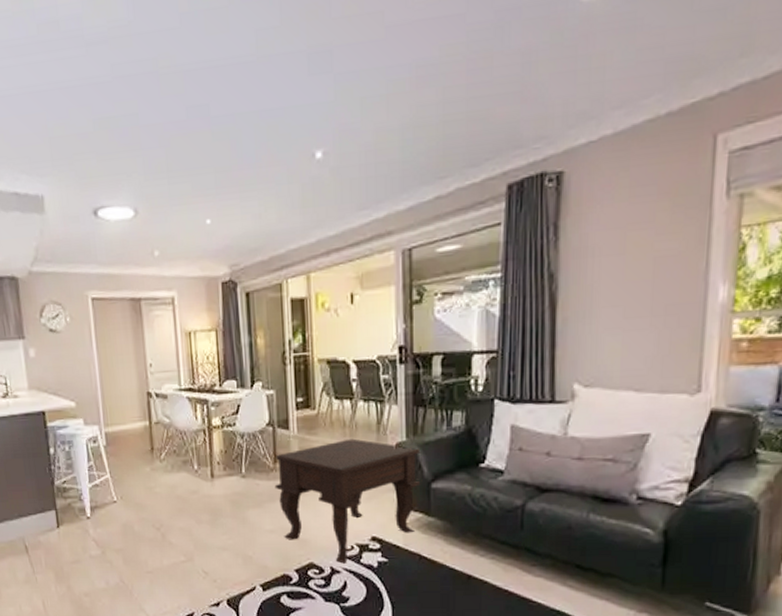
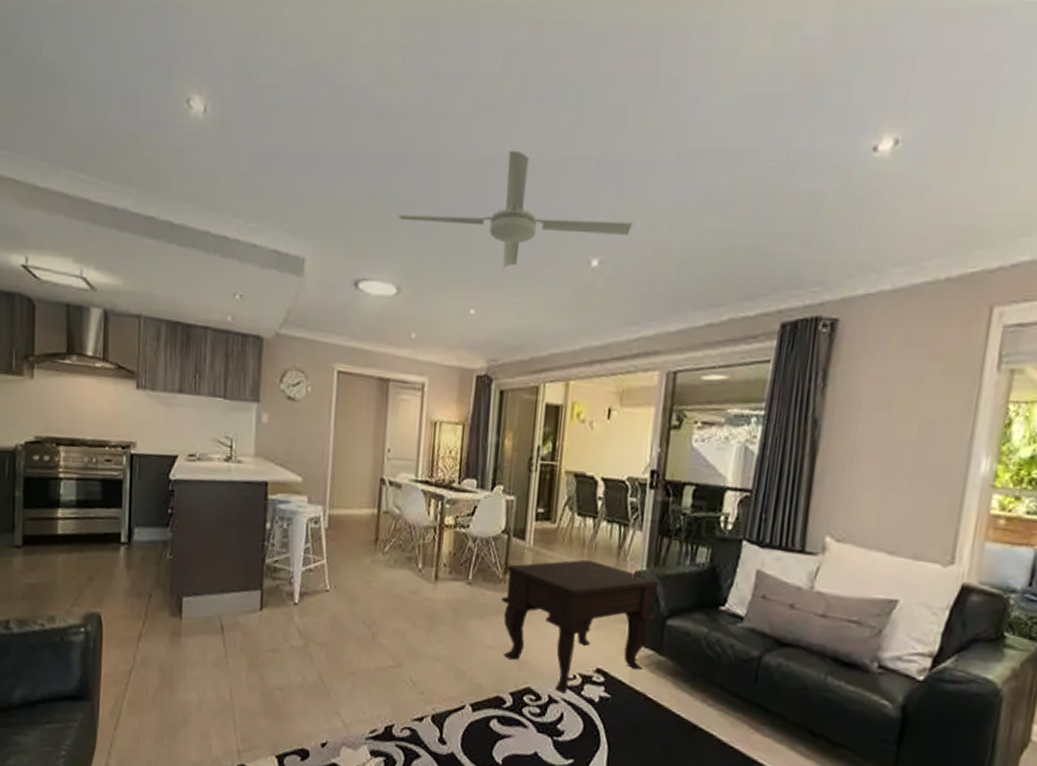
ceiling fan: none [123,55,351,175] -> present [397,150,633,269]

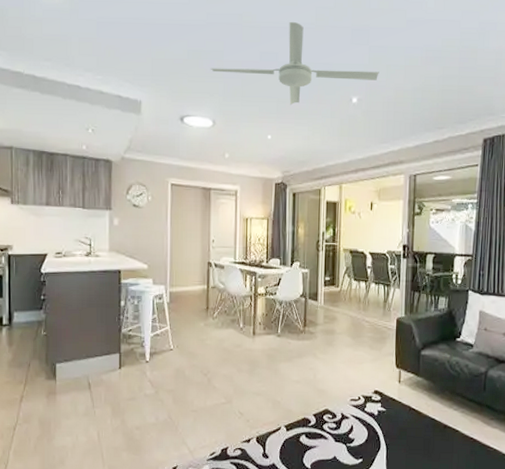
side table: present [501,559,660,694] -> none [303,312,415,411]

